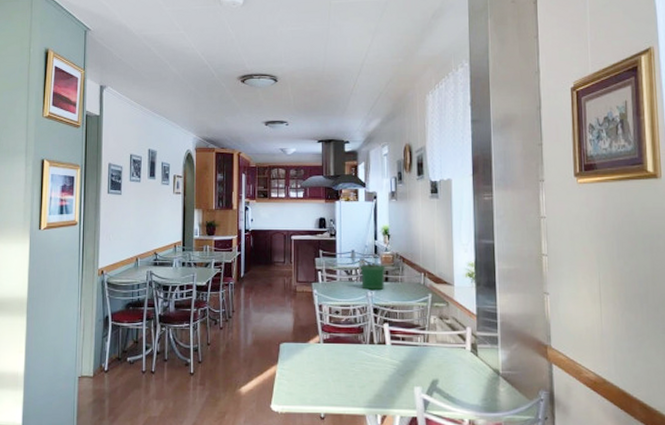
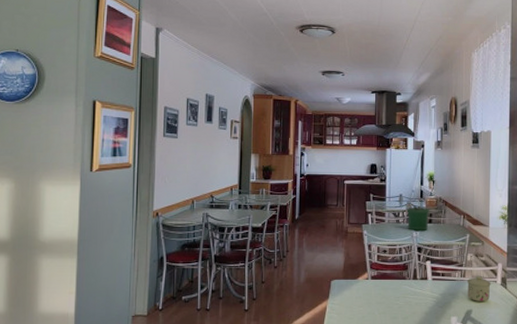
sugar bowl: none [432,340,459,371] -> present [467,275,491,303]

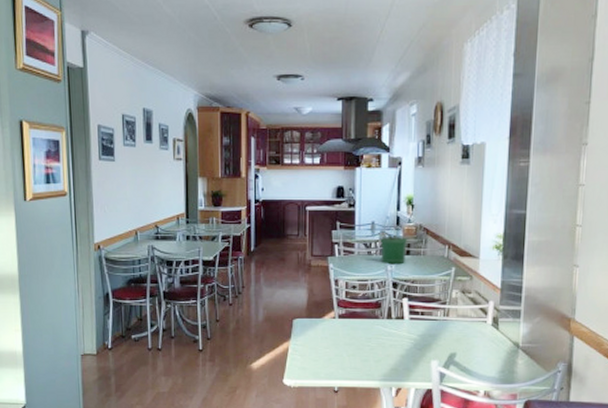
sugar bowl: present [467,275,491,303] -> none [451,314,480,345]

